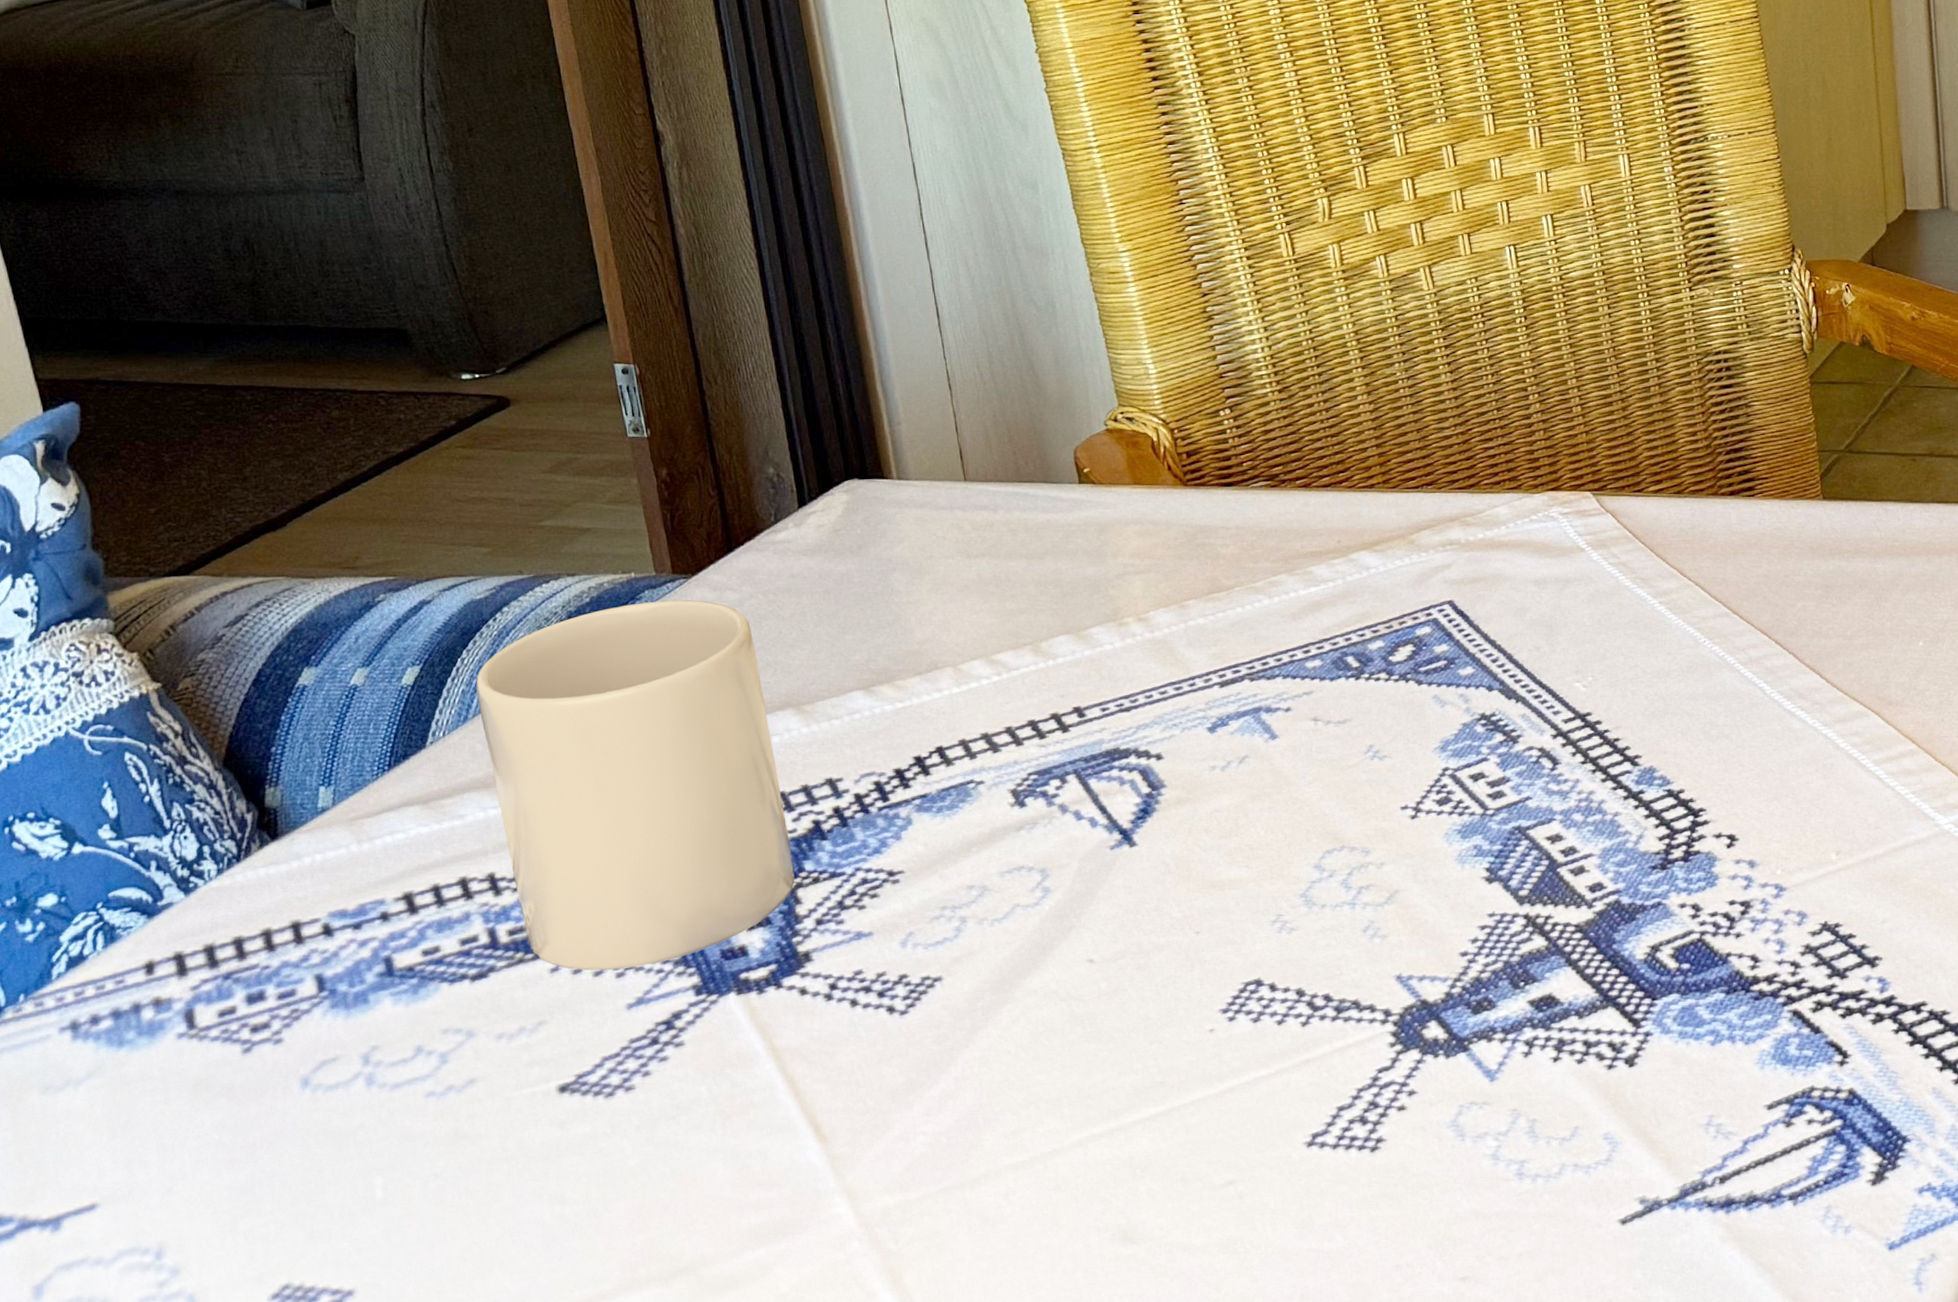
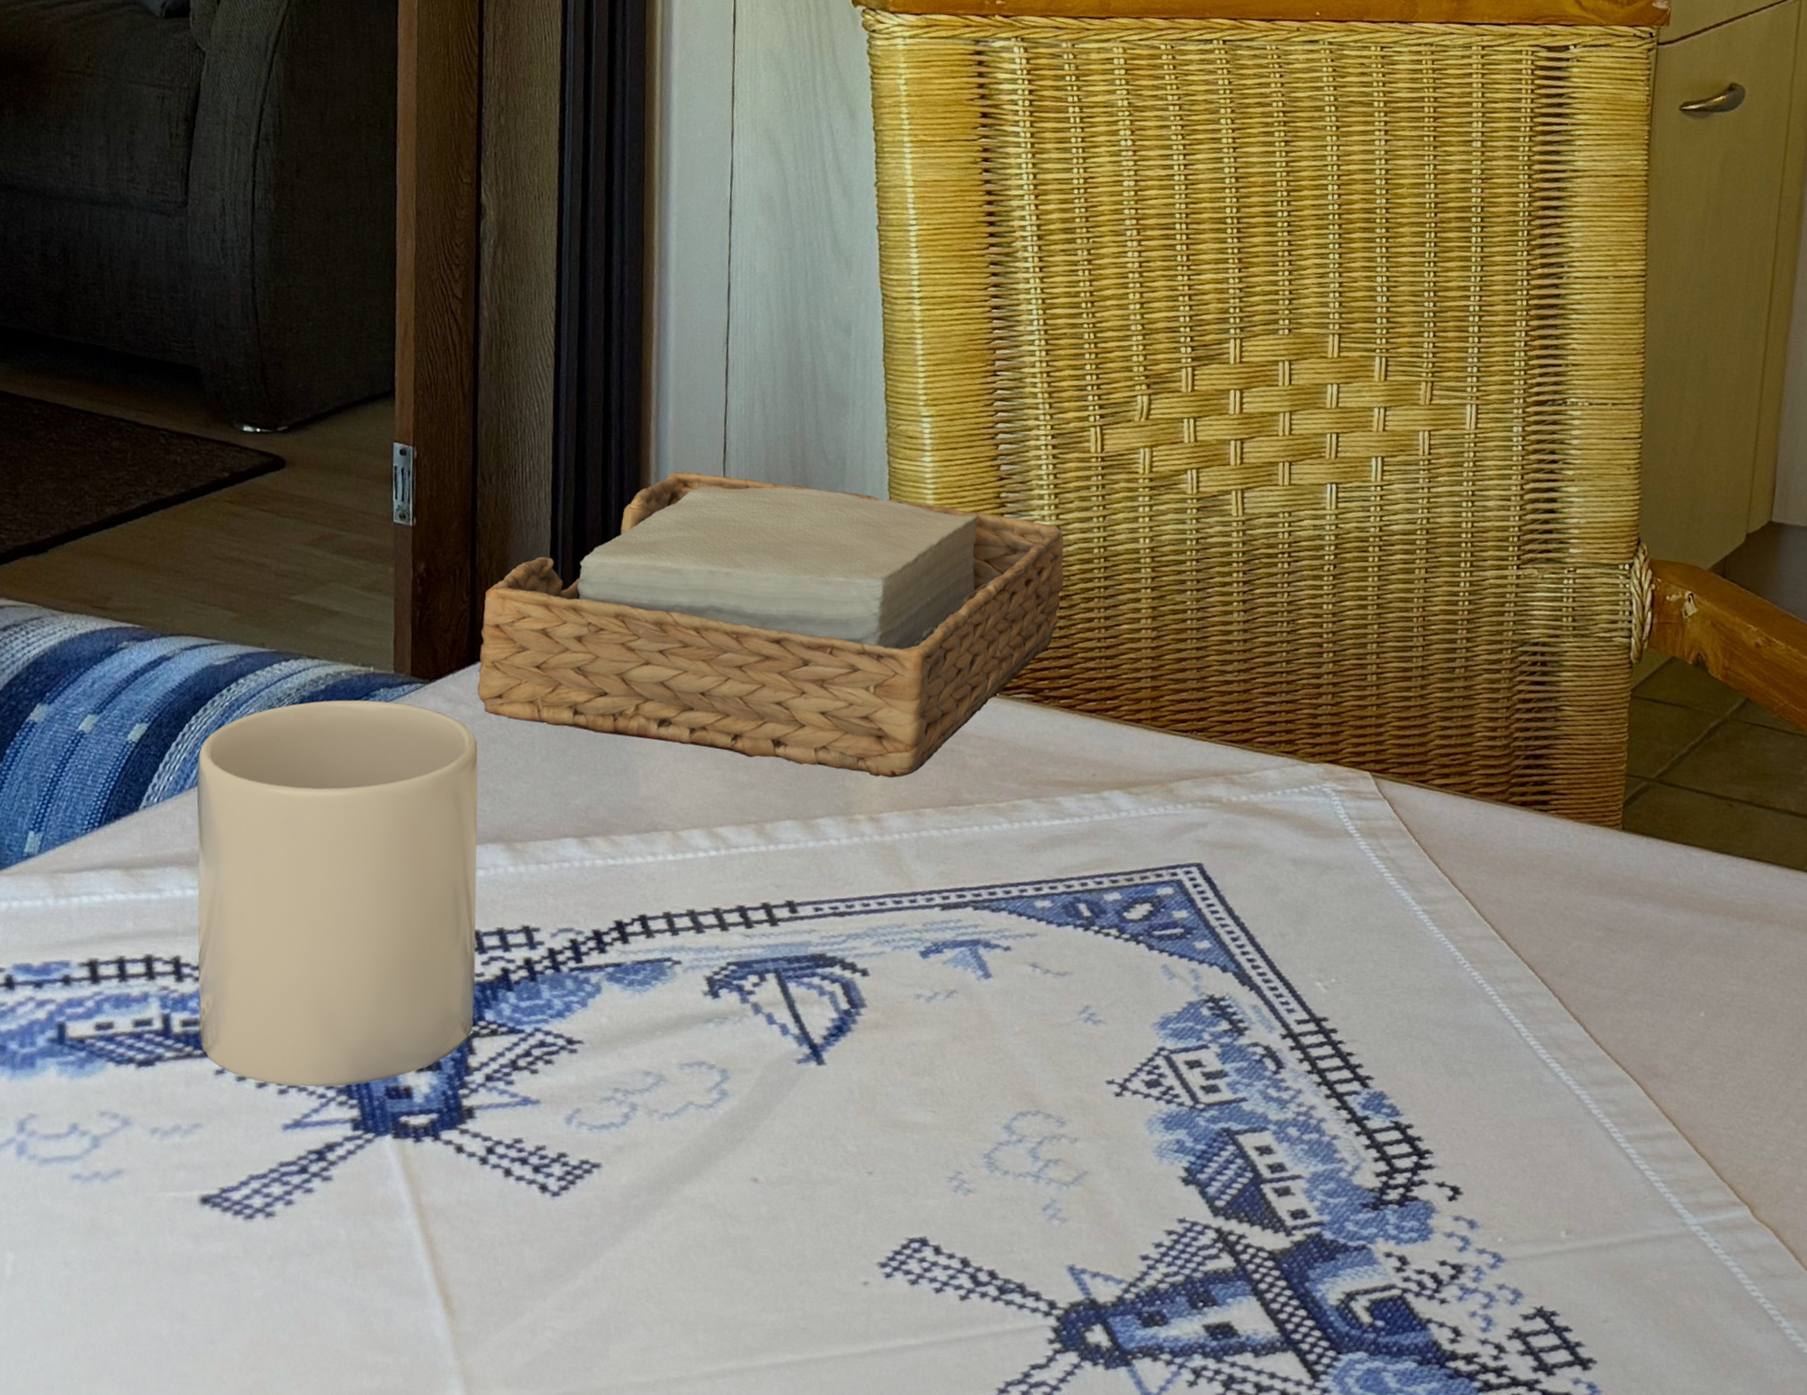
napkin holder: none [731,327,1282,595] -> present [477,471,1064,778]

